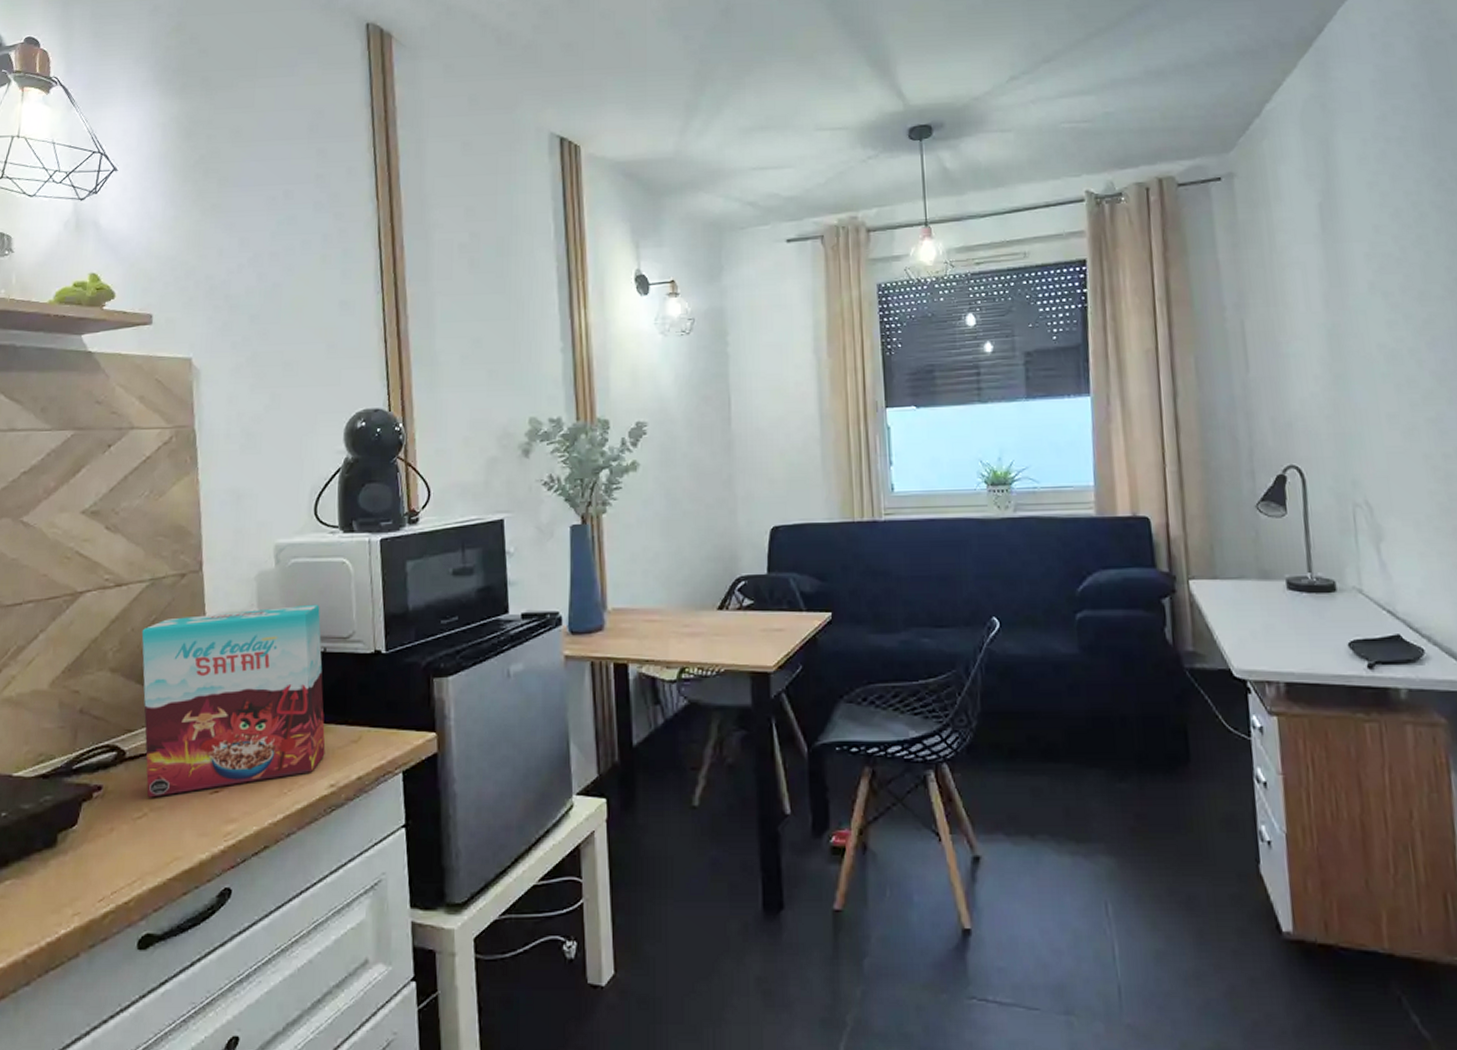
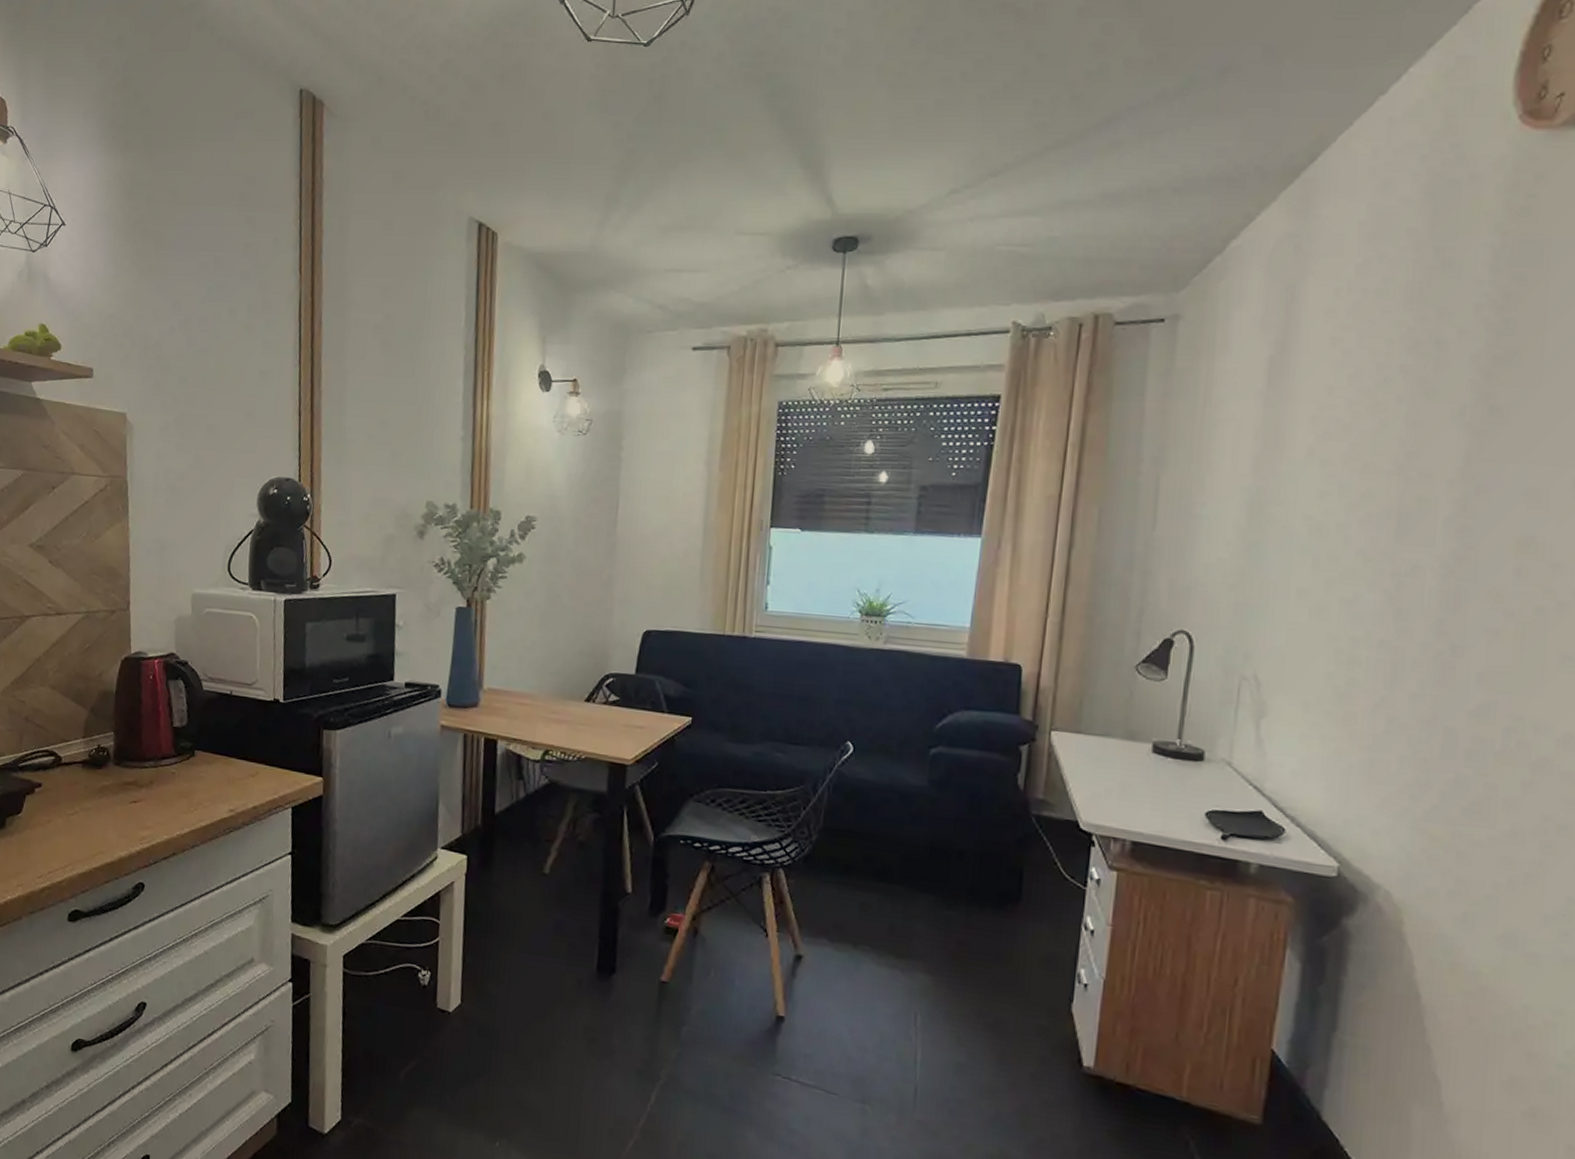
cereal box: present [141,604,326,798] -> none [77,648,229,800]

